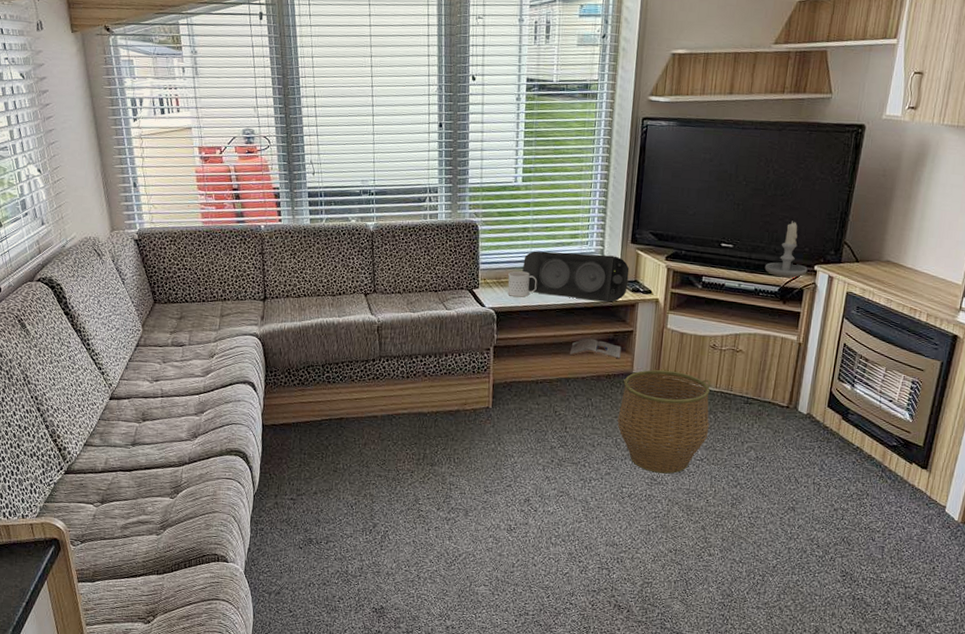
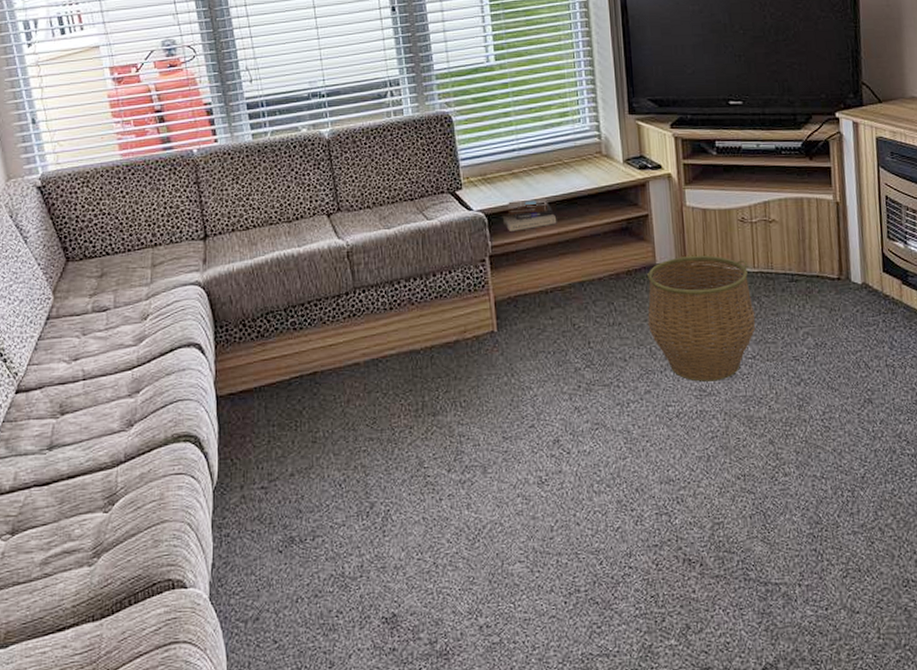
mug: present [507,270,538,297] -> none [494,162,530,194]
books: none [508,304,555,329] -> present [502,198,557,231]
speaker: present [522,251,630,302] -> none [510,131,634,186]
magazine: present [569,338,622,359] -> none [579,230,639,254]
candle: present [764,220,808,278] -> none [781,66,829,131]

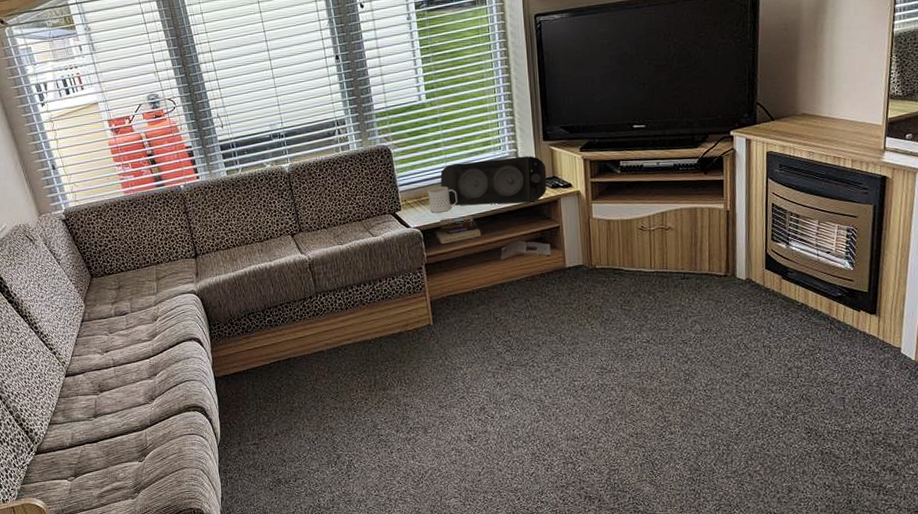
mug: none [494,162,530,194] -> present [428,186,458,213]
speaker: none [510,131,634,186] -> present [440,156,547,206]
magazine: none [579,230,639,254] -> present [500,240,551,261]
basket: present [646,255,756,382] -> none [557,259,651,362]

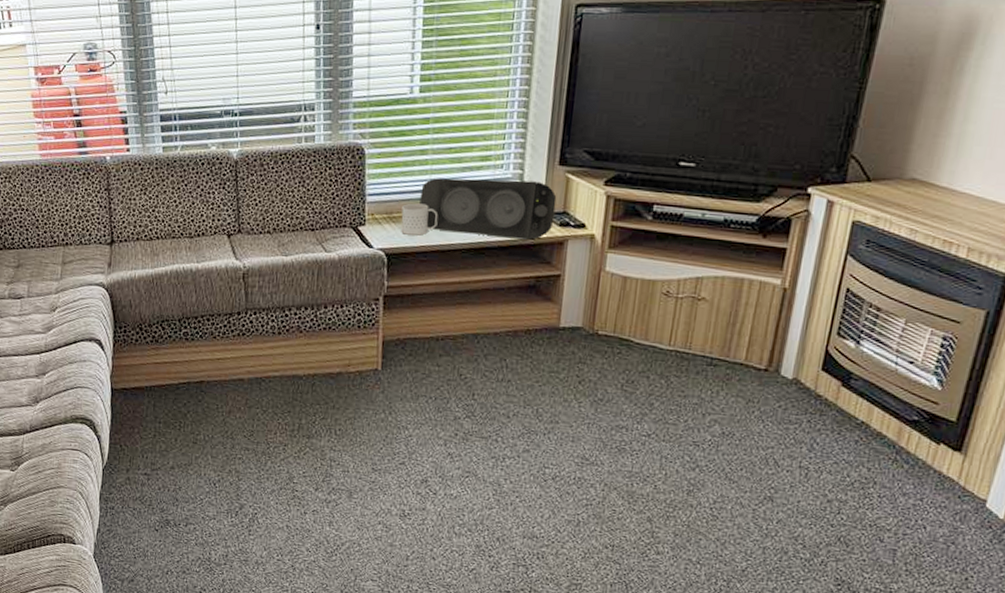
books: present [435,216,481,244] -> none [402,243,460,275]
magazine: present [500,240,551,261] -> none [478,284,545,311]

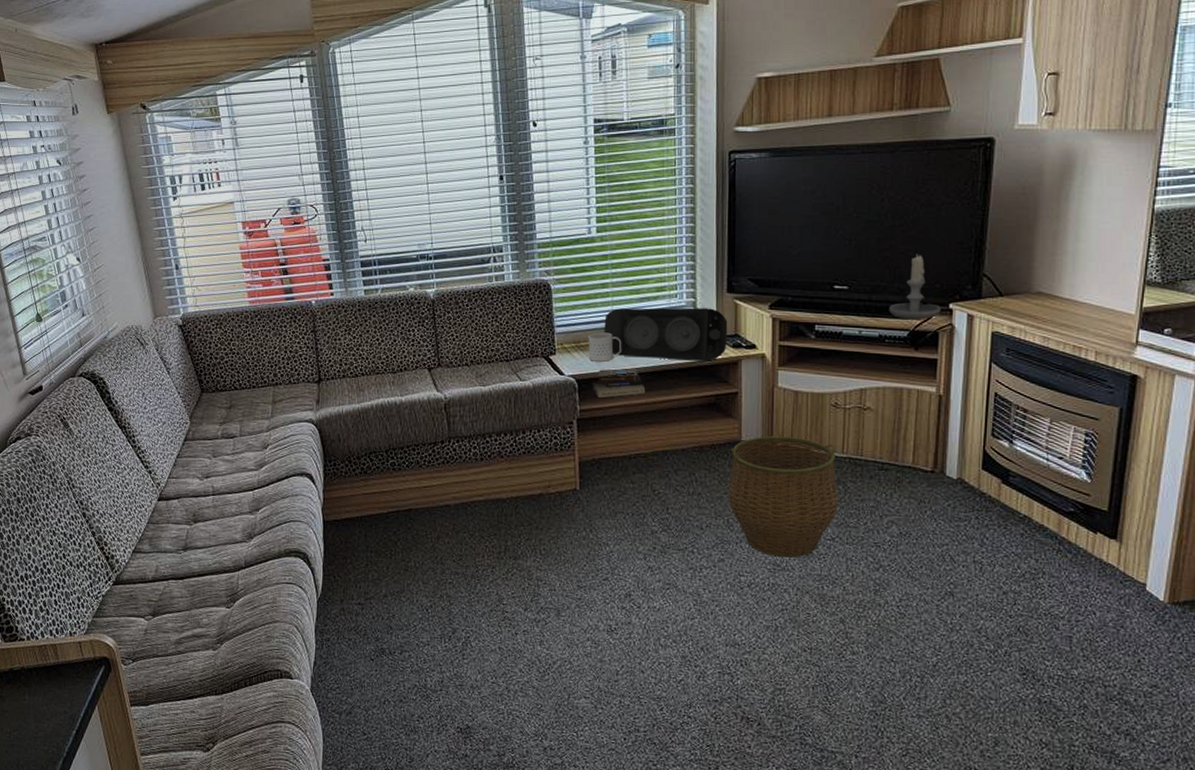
books: none [402,243,460,275] -> present [592,368,646,398]
basket: none [539,323,662,452] -> present [728,436,839,558]
candle: none [738,129,798,205] -> present [889,254,941,320]

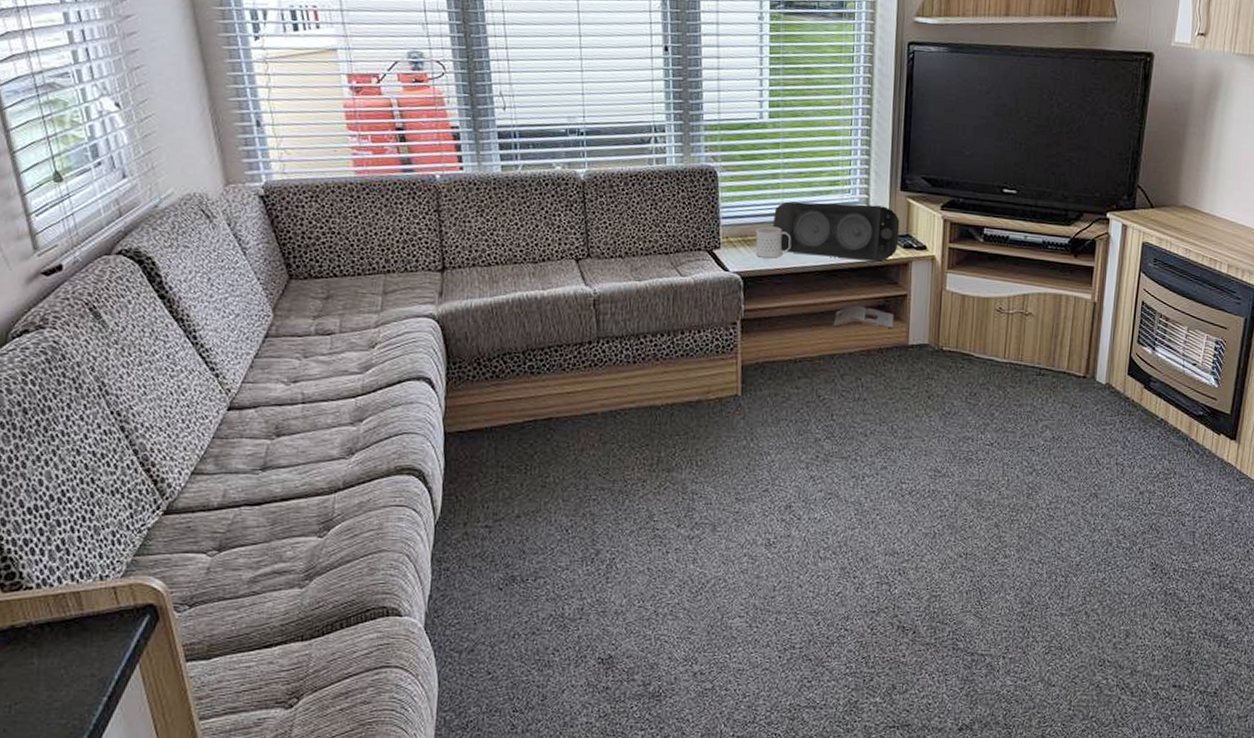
books: present [592,368,646,398] -> none [758,266,814,297]
magazine: none [665,403,726,426] -> present [833,305,894,329]
basket: present [728,436,839,558] -> none [893,340,999,464]
candle: present [889,254,941,320] -> none [1052,162,1100,228]

